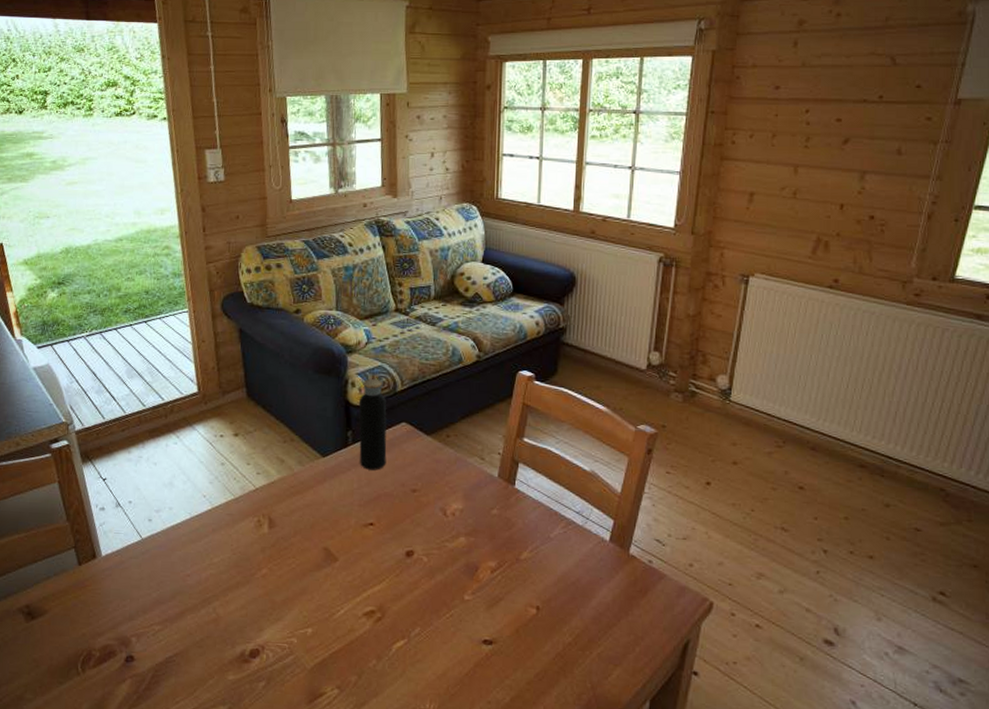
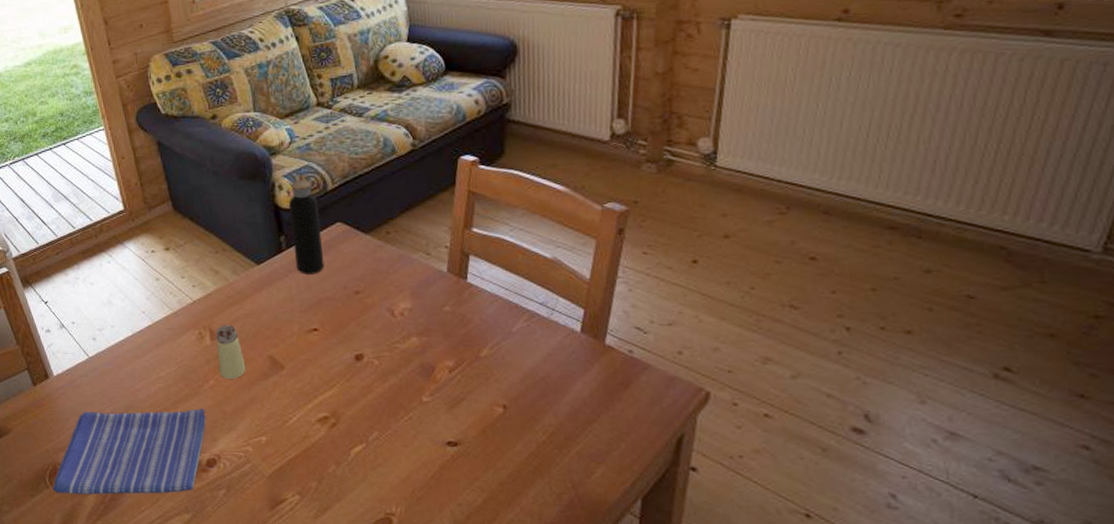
dish towel: none [84,595,255,684] -> present [52,409,206,495]
saltshaker: none [273,514,300,569] -> present [216,325,246,379]

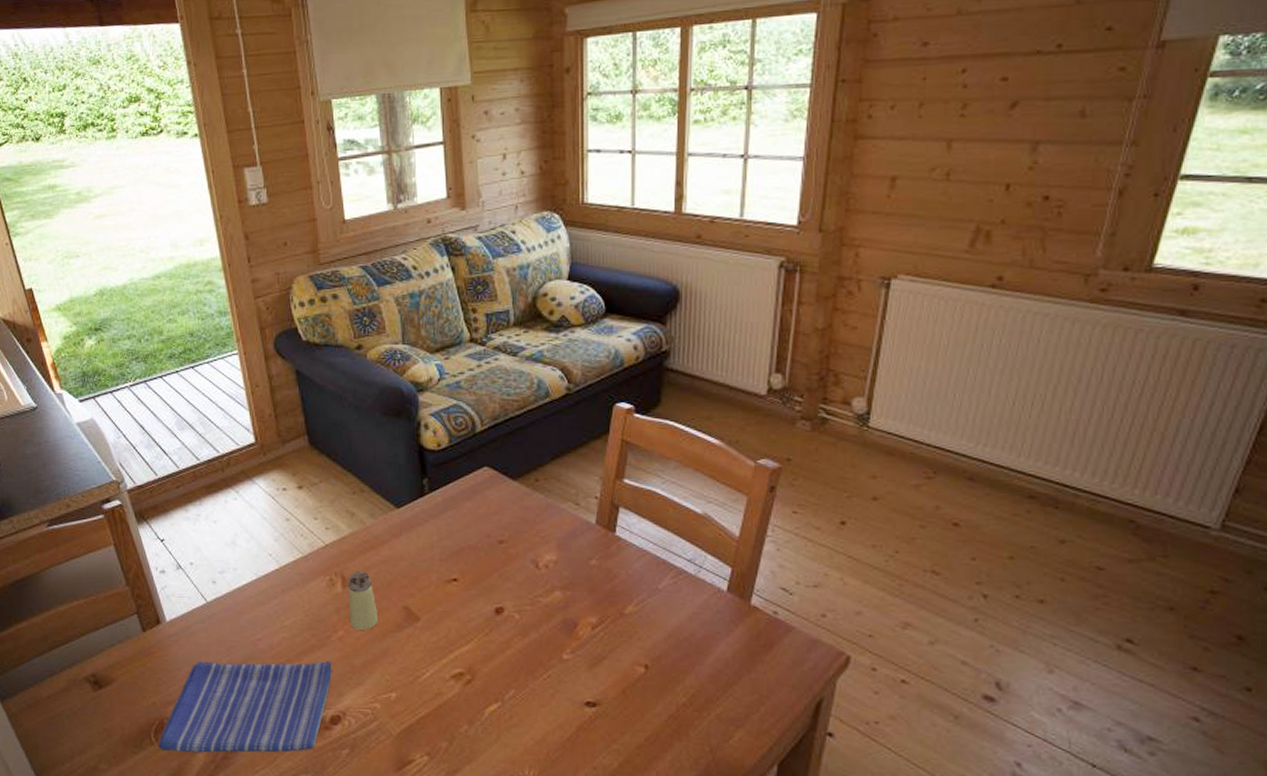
water bottle: present [288,173,325,275] -> none [433,413,468,521]

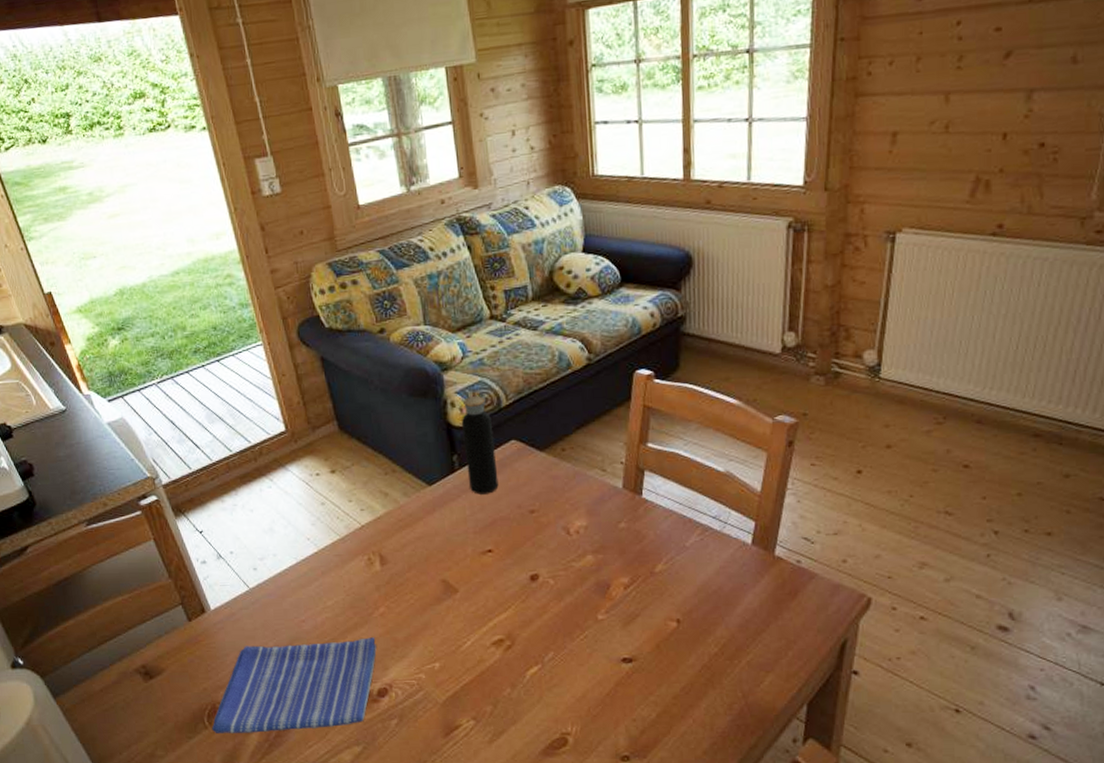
saltshaker: present [348,572,379,630] -> none [386,549,418,605]
water bottle: none [433,413,468,521] -> present [461,390,499,495]

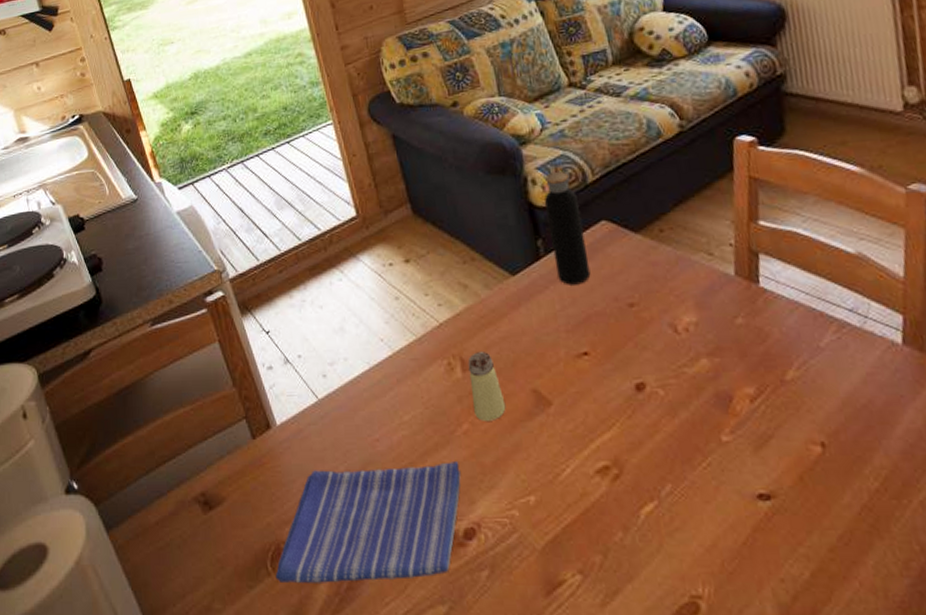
saltshaker: none [386,549,418,605] -> present [468,352,506,421]

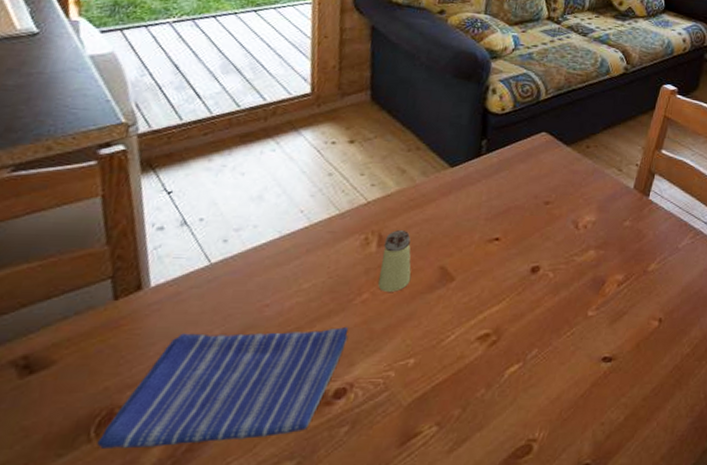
water bottle: present [543,165,591,285] -> none [491,80,528,182]

